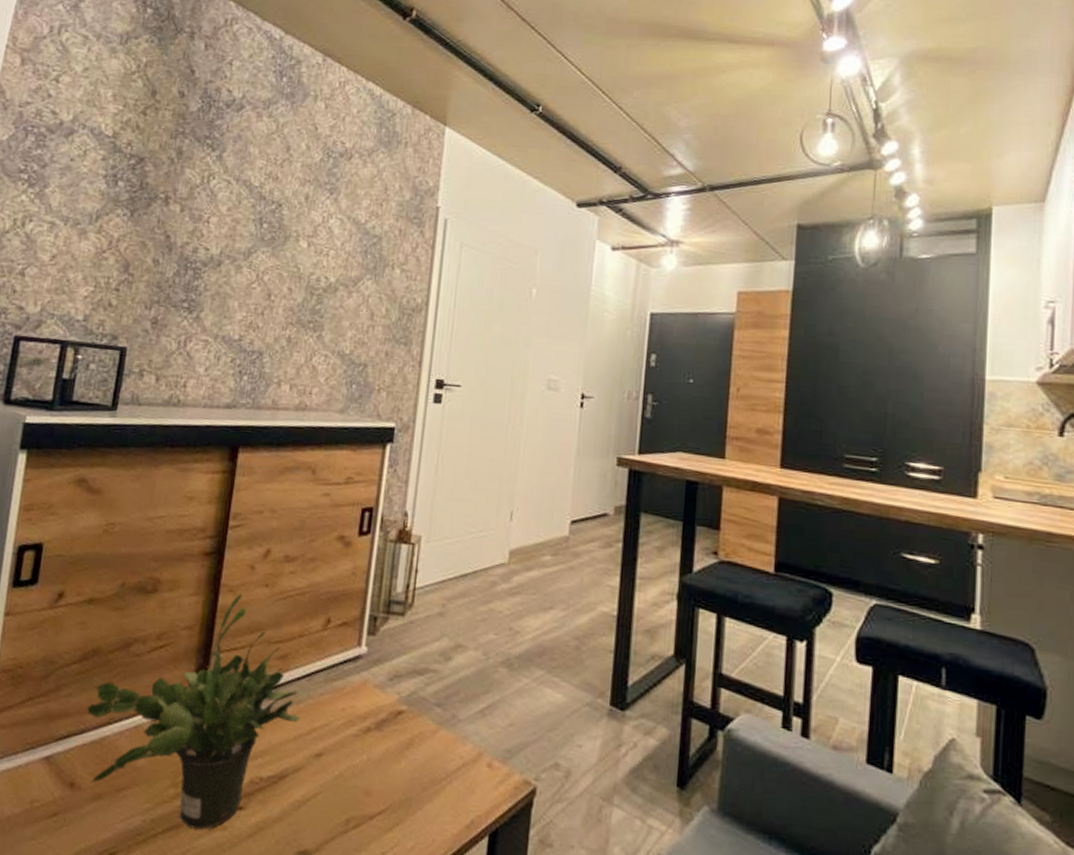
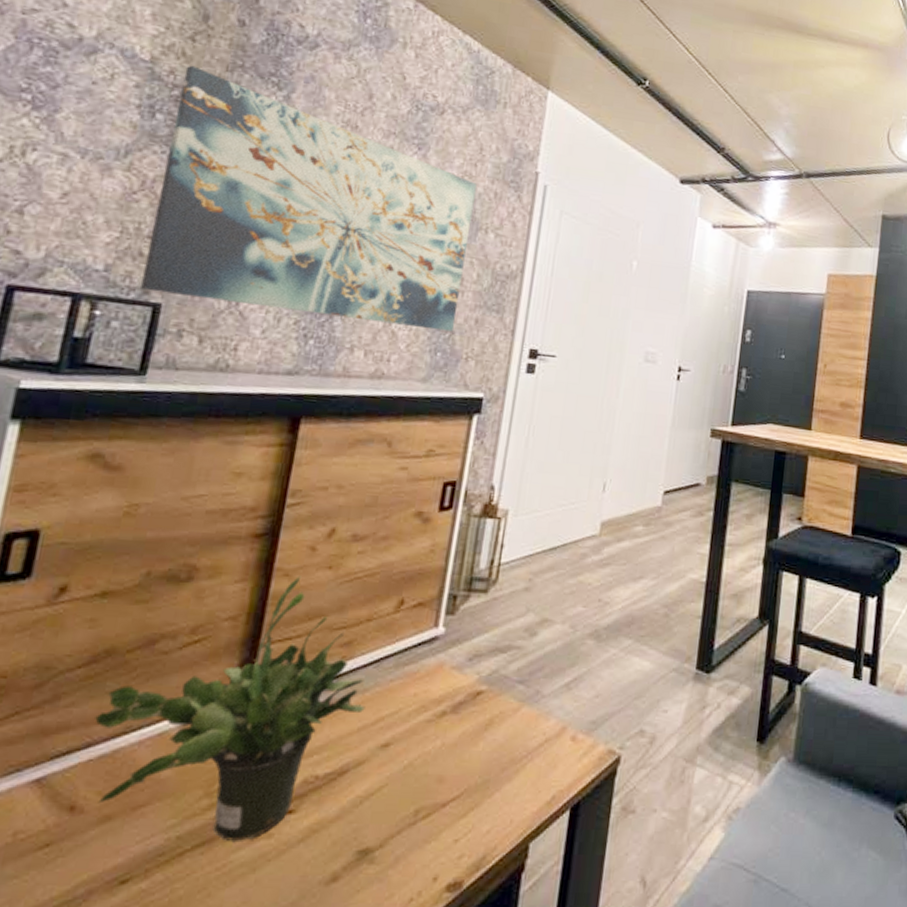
wall art: none [111,136,383,365] -> present [141,65,477,332]

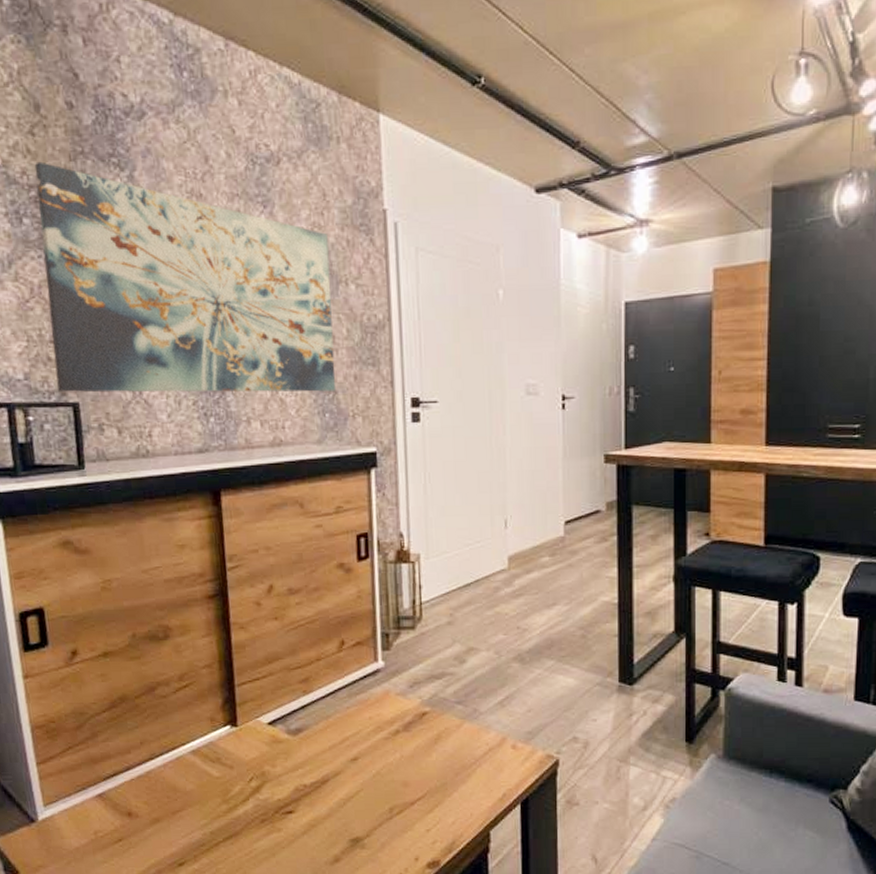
potted plant: present [95,576,365,843] -> none [126,627,331,835]

